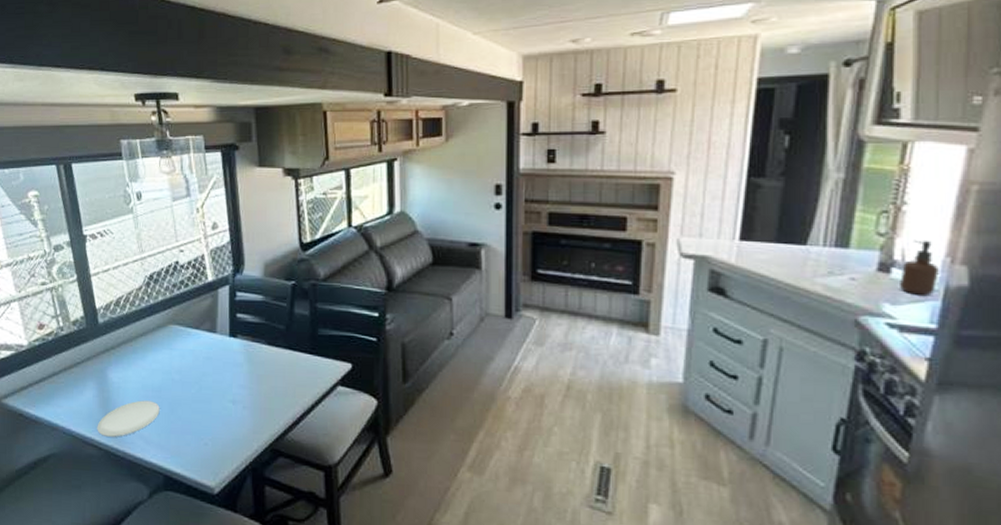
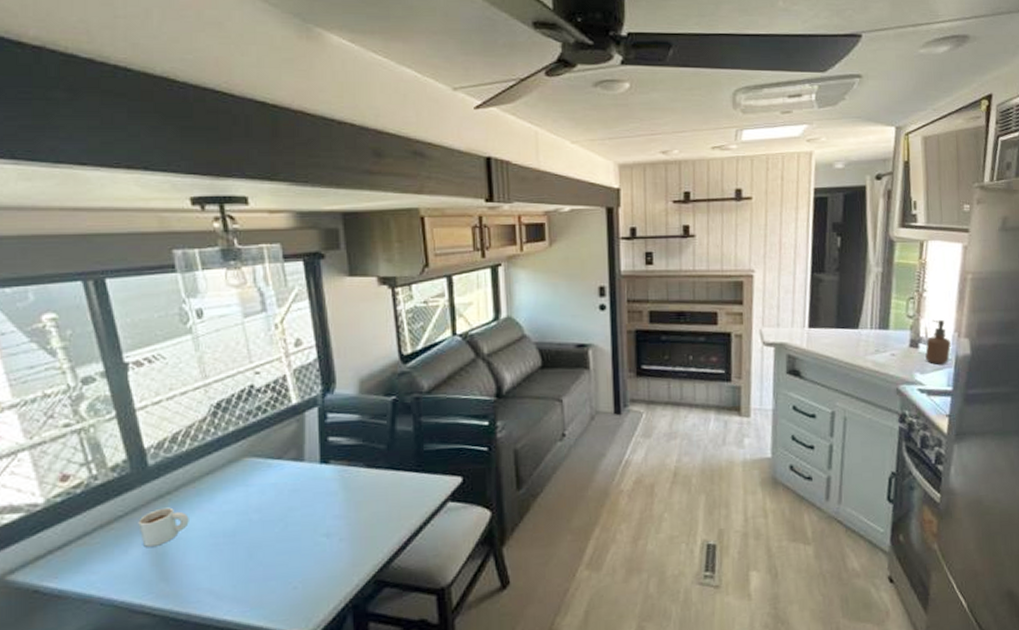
mug: none [91,360,127,391] -> present [138,507,189,547]
plate: present [97,400,160,437] -> none [149,548,234,600]

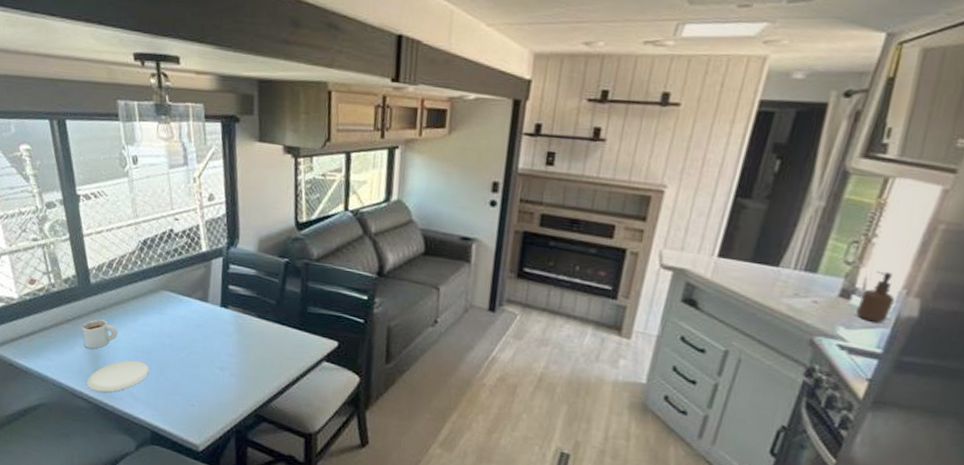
plate: none [149,548,234,600] -> present [87,360,149,393]

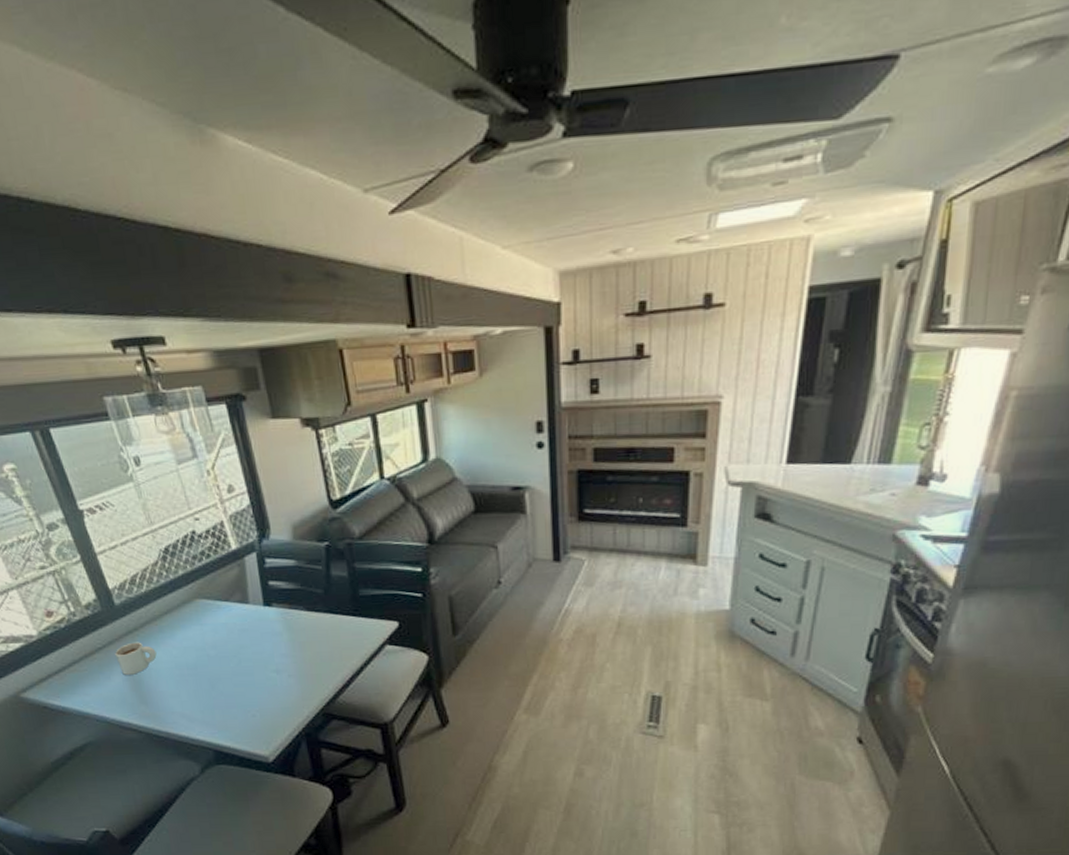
plate: present [87,360,149,393] -> none [132,679,199,719]
soap dispenser: present [856,270,895,323] -> none [936,450,974,506]

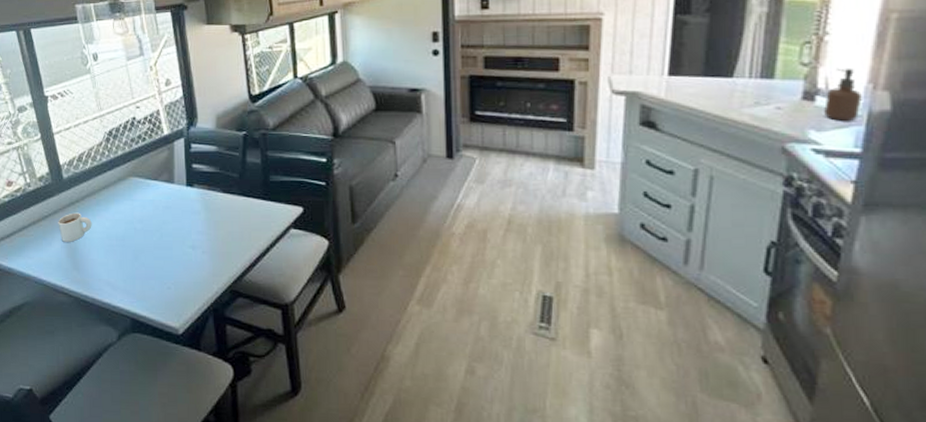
soap dispenser: none [936,450,974,506] -> present [824,67,862,121]

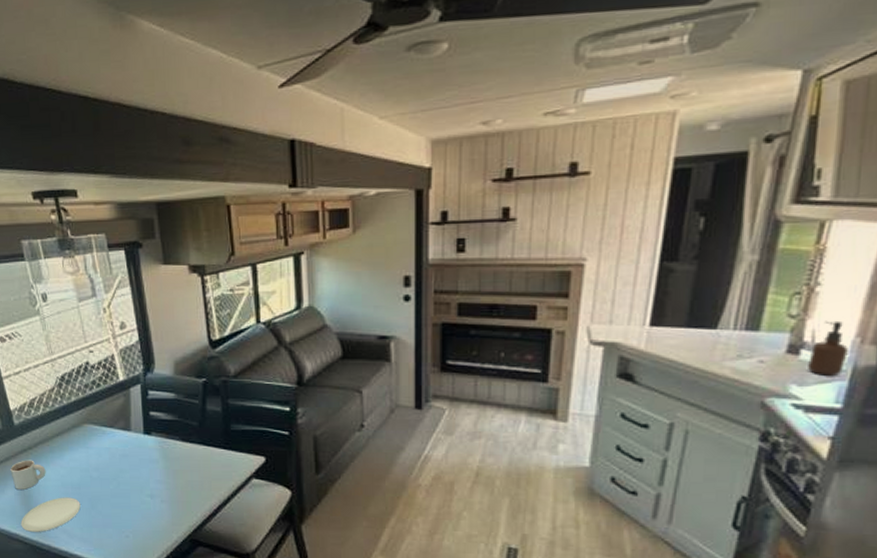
plate: none [66,249,124,285] -> present [21,497,81,532]

